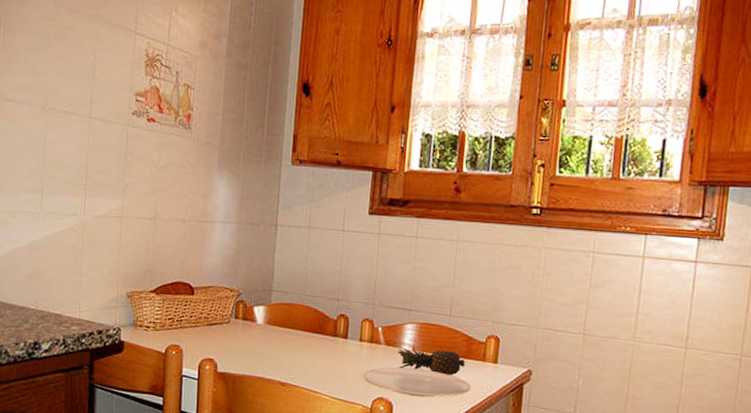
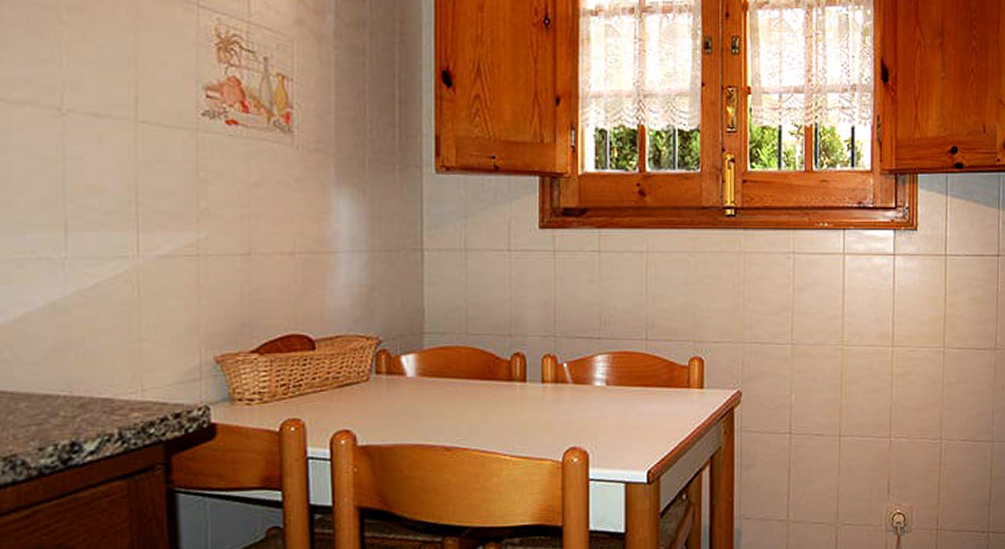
plate: present [363,367,471,397] -> none [549,406,677,440]
fruit: present [397,348,465,376] -> none [588,380,668,410]

